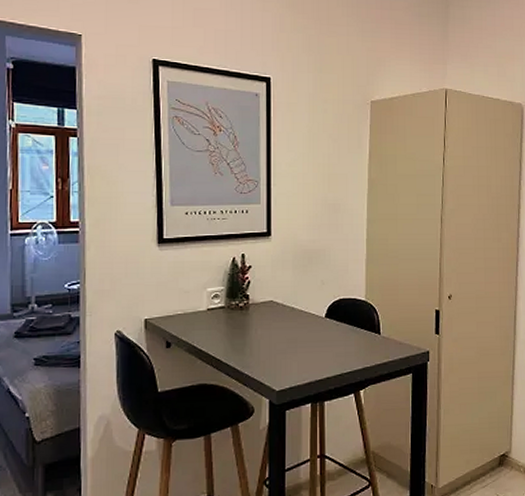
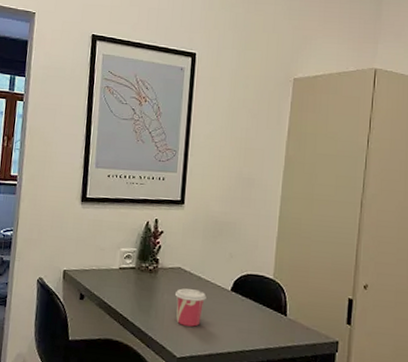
cup: none [268,321,301,359] -> present [174,288,206,327]

